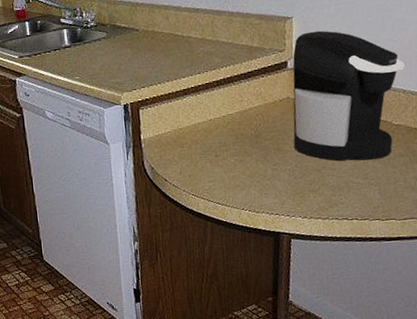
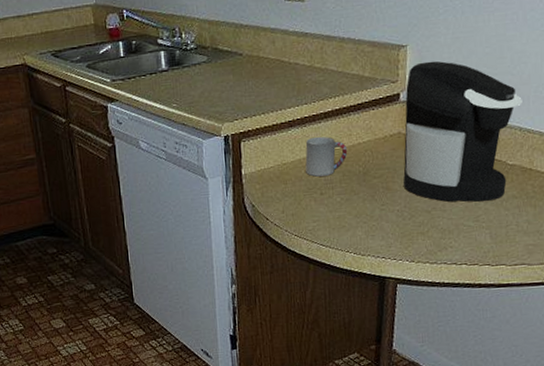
cup: none [200,102,240,140] -> present [305,136,348,177]

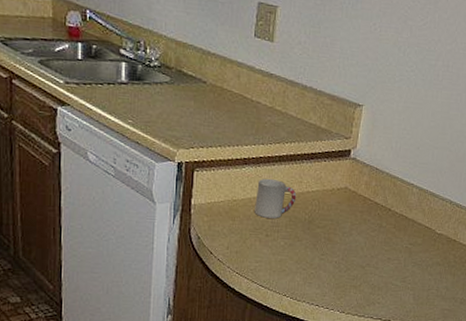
coffee maker: present [403,61,522,202] -> none [344,124,456,264]

